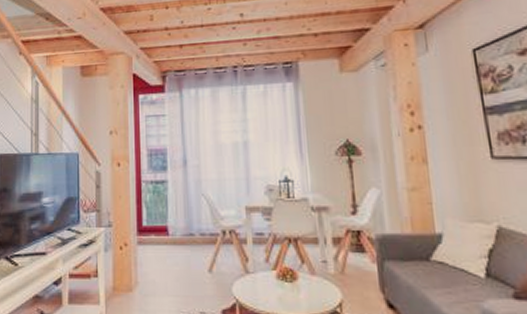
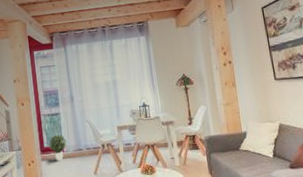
potted plant: none [149,210,174,247] -> present [49,134,67,161]

